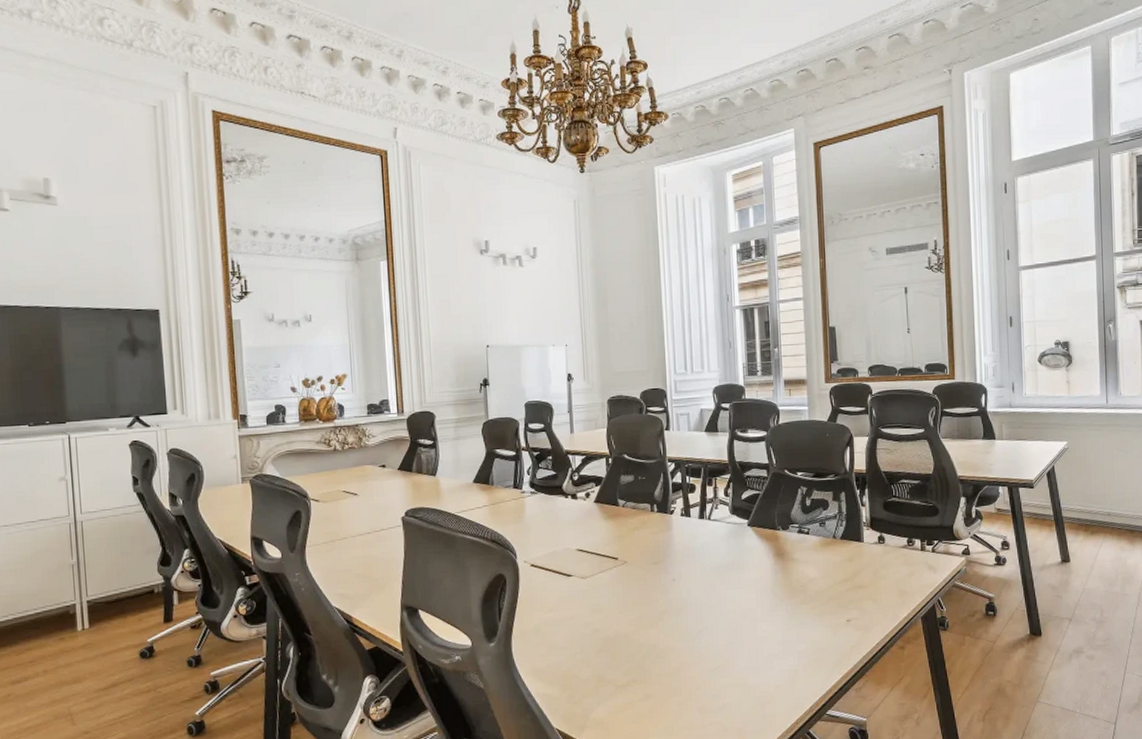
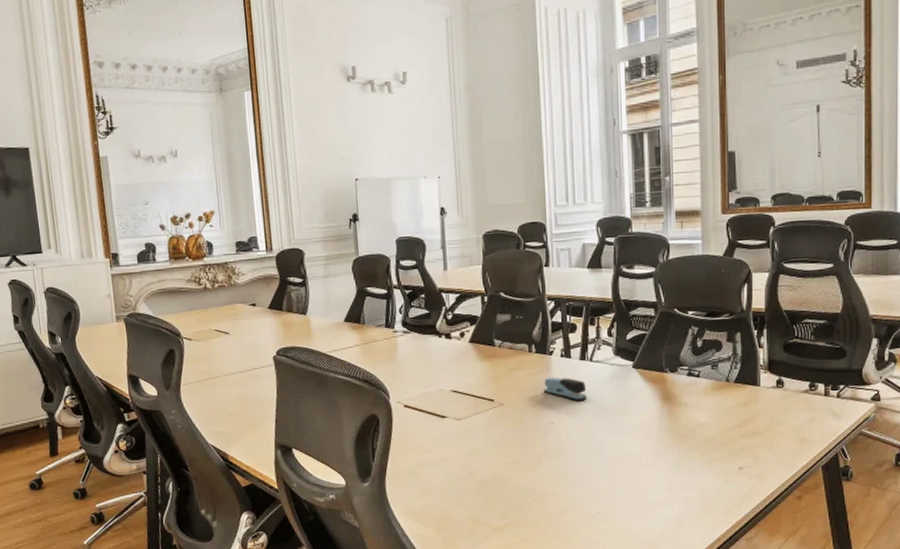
stapler: none [665,535,706,559] -> present [543,377,587,401]

